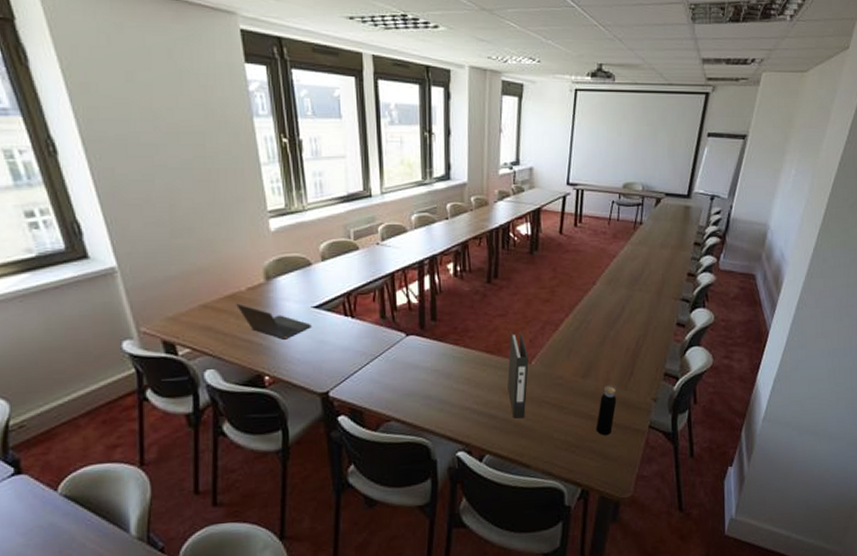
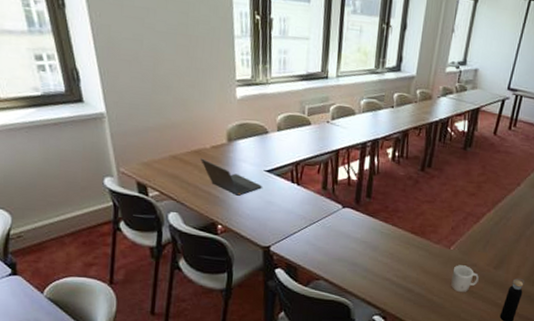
binder: present [507,331,529,419] -> none [425,217,449,296]
mug: none [537,379,567,411] -> present [451,265,479,293]

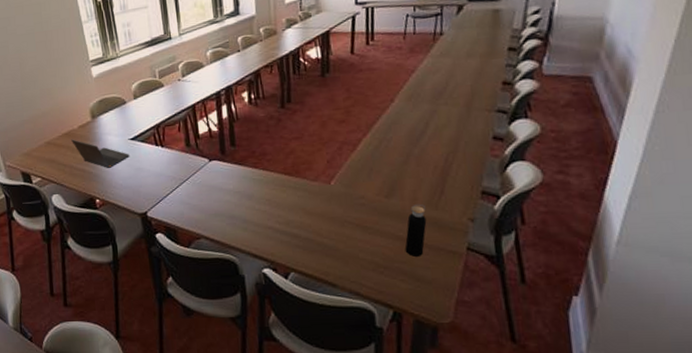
mug: present [451,265,479,293] -> none [338,199,371,231]

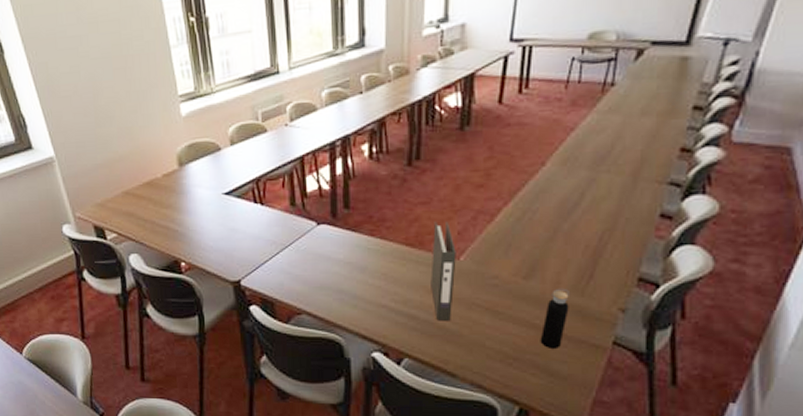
laptop: present [71,139,129,168] -> none [154,190,222,226]
binder: none [306,152,328,238] -> present [430,221,456,321]

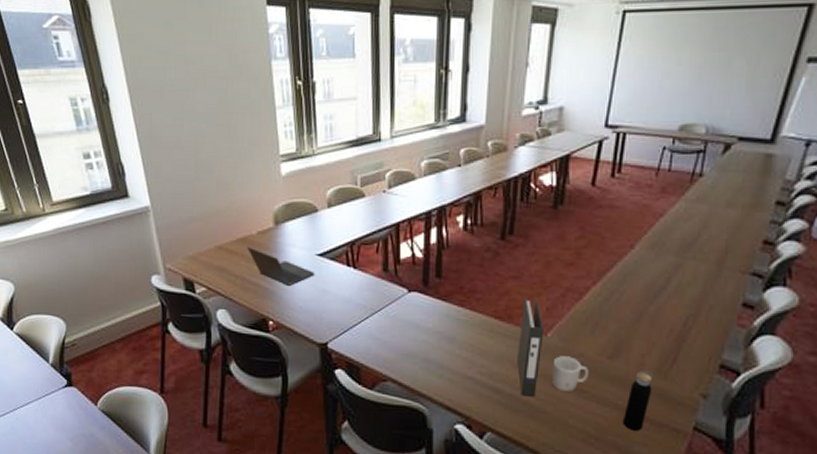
laptop: none [154,190,222,226] -> present [247,246,315,286]
mug: none [467,279,504,315] -> present [552,356,589,393]

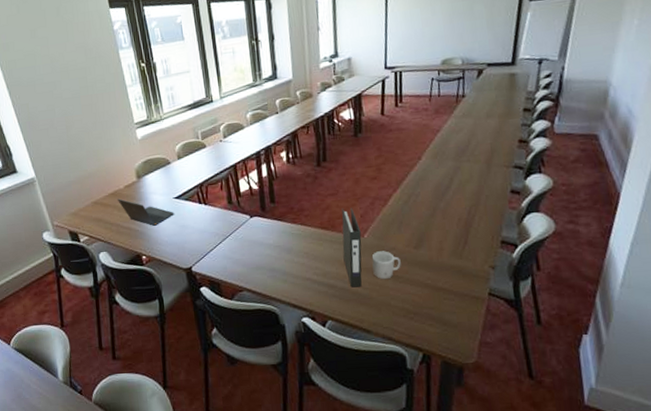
water bottle: present [622,370,653,431] -> none [432,253,452,303]

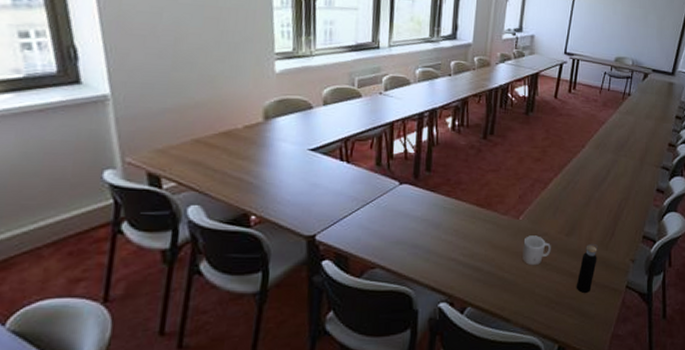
laptop: present [118,198,174,226] -> none [230,140,306,180]
binder: present [341,207,362,288] -> none [494,186,517,272]
water bottle: none [432,253,452,303] -> present [576,243,598,293]

